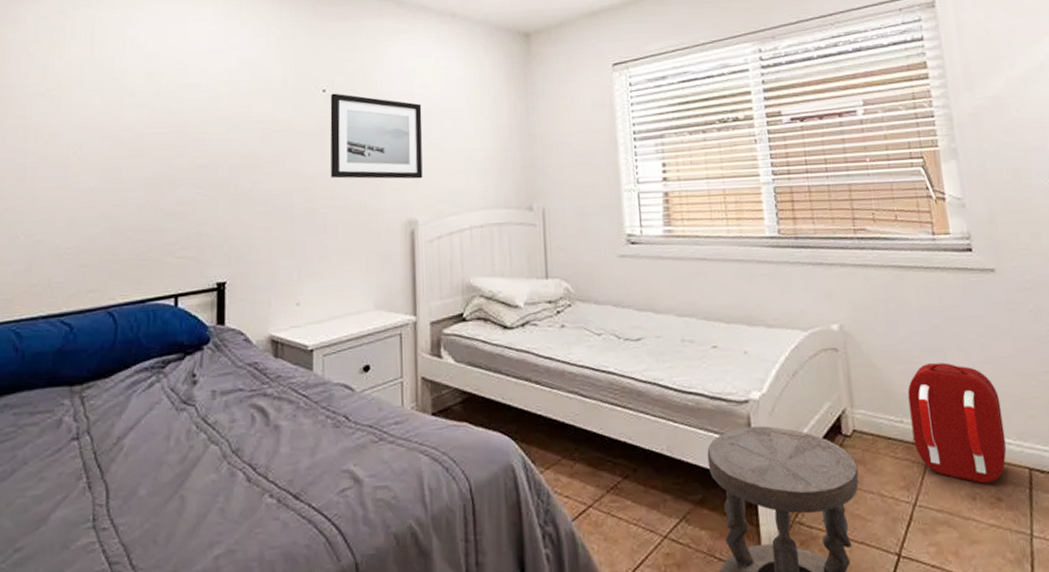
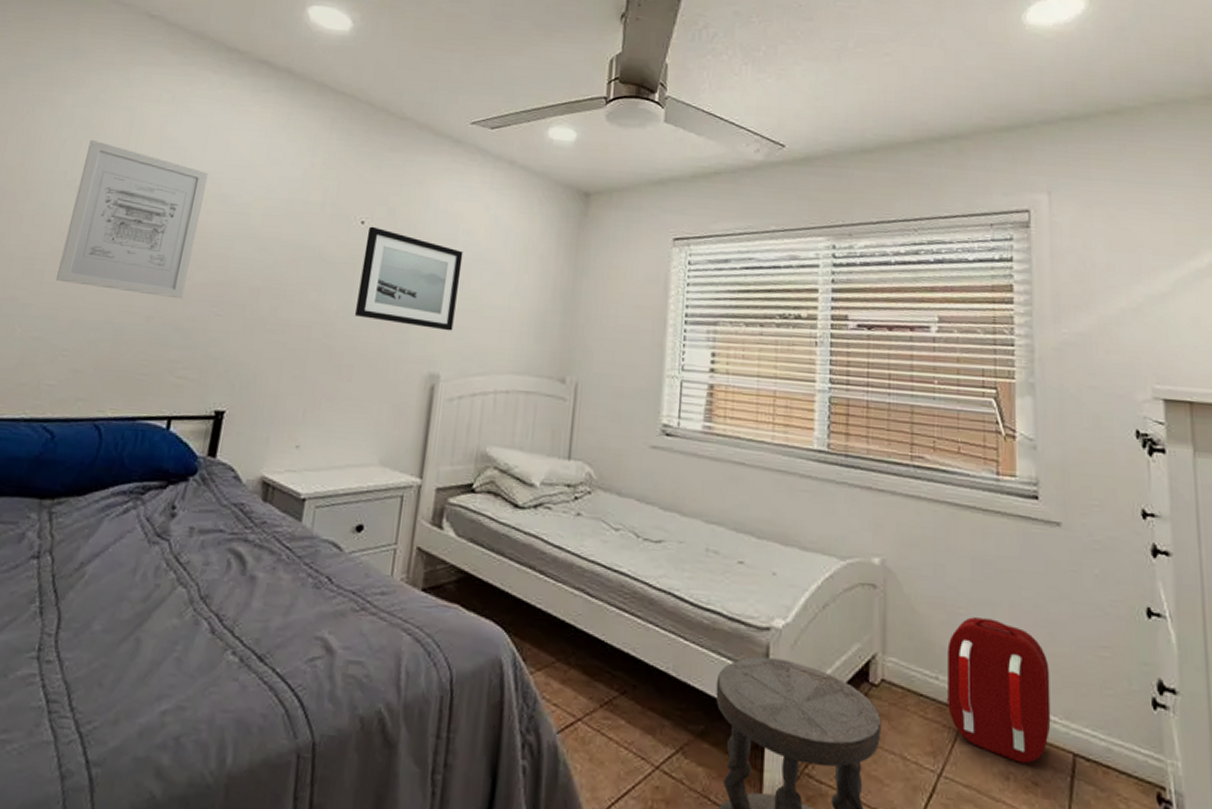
wall art: none [48,50,173,187] -> present [56,139,209,299]

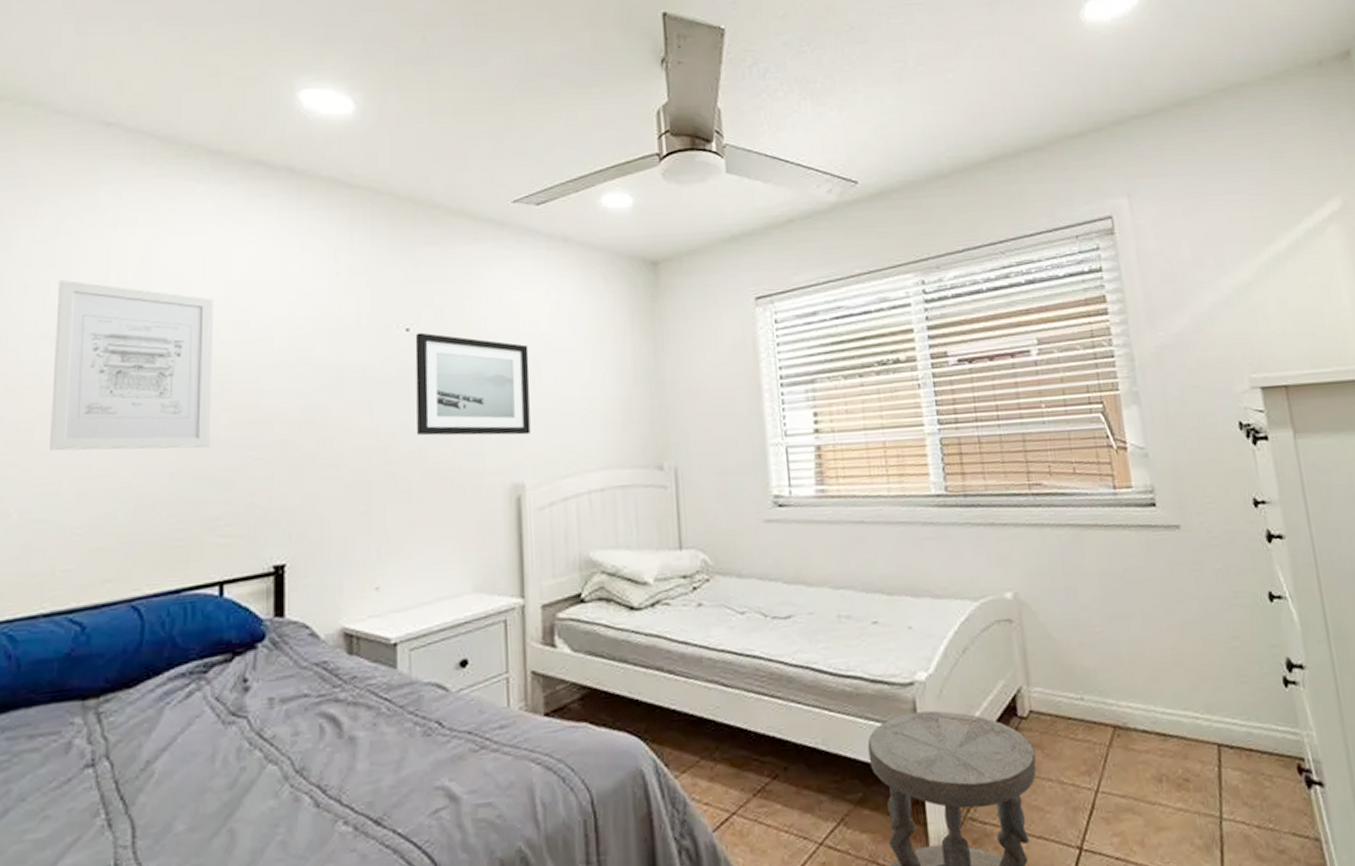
backpack: present [946,617,1051,764] -> none [1088,631,1194,764]

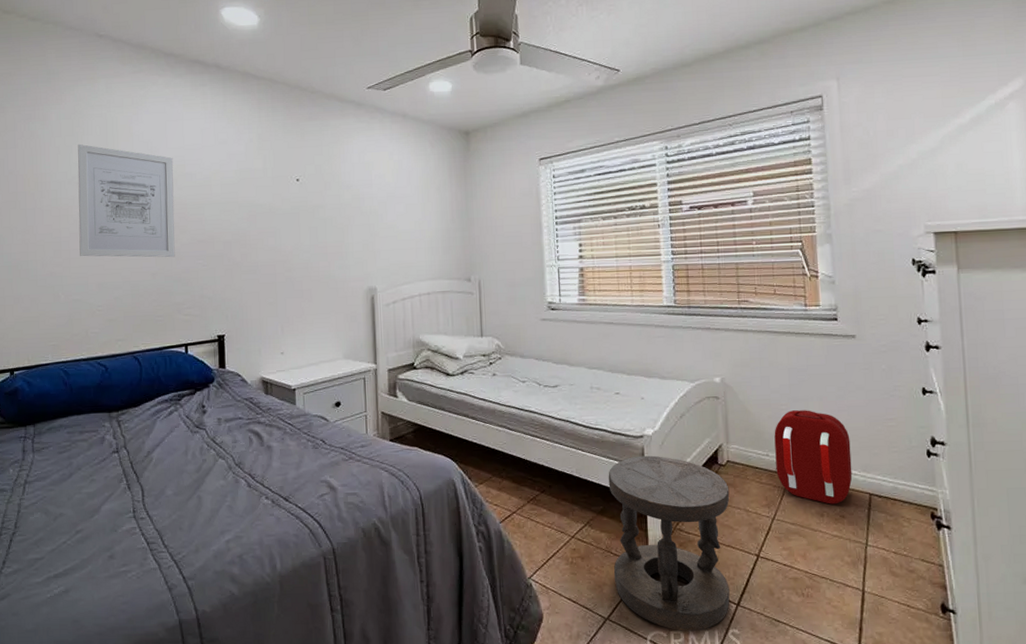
wall art: present [415,332,531,436] -> none [303,182,380,255]
backpack: none [1088,631,1194,764] -> present [774,410,853,504]

